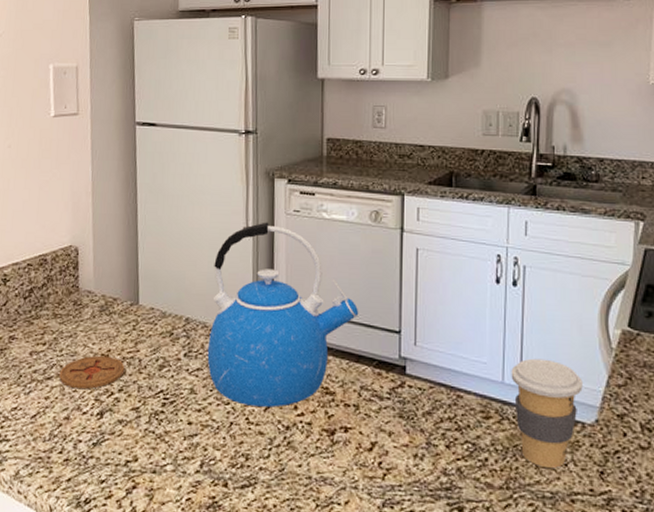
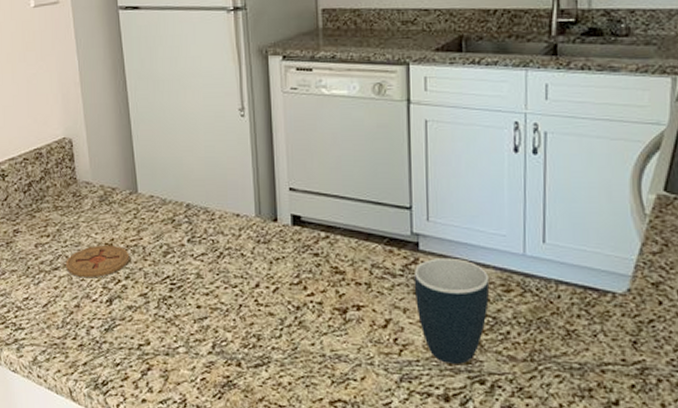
kettle: present [207,222,359,407] -> none [211,102,366,289]
mug: none [400,382,471,490] -> present [414,257,490,364]
coffee cup: present [511,358,583,468] -> none [532,228,613,339]

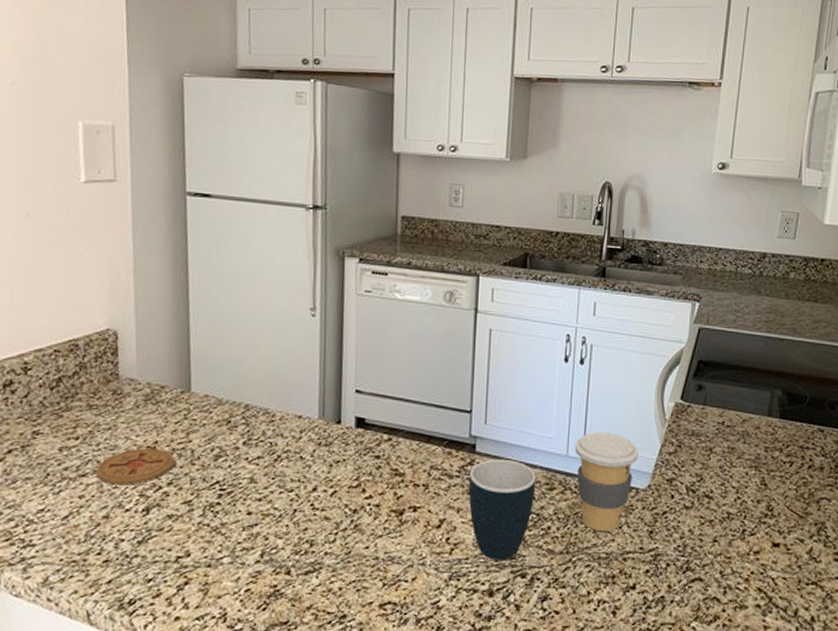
coffee cup: none [532,228,613,339] -> present [575,432,639,531]

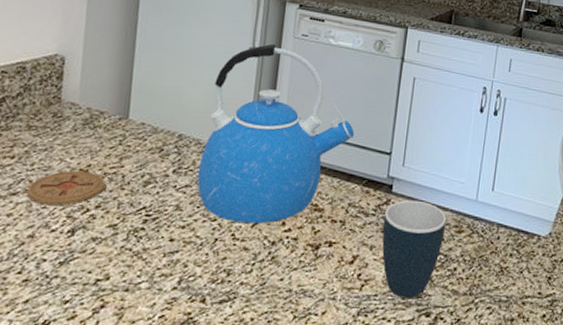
kettle: none [269,302,431,492] -> present [197,43,355,224]
coffee cup: present [575,432,639,531] -> none [484,179,542,275]

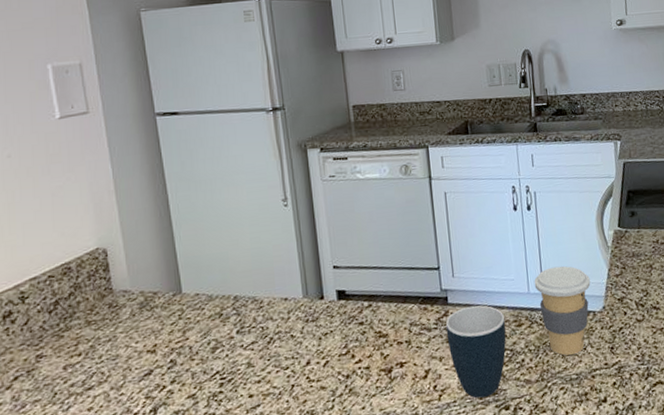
coaster: present [26,170,106,206] -> none [101,351,175,392]
kettle: present [197,43,355,224] -> none [256,191,401,366]
coffee cup: none [484,179,542,275] -> present [534,266,591,356]

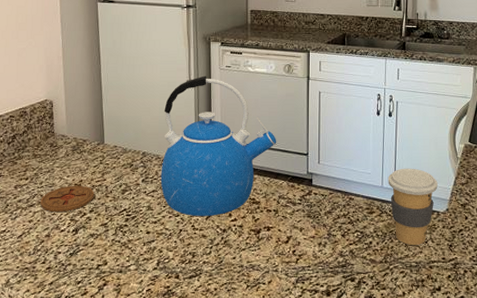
coaster: none [101,351,175,392] -> present [40,185,95,213]
kettle: none [256,191,401,366] -> present [160,76,277,216]
mug: present [446,305,506,398] -> none [308,190,359,267]

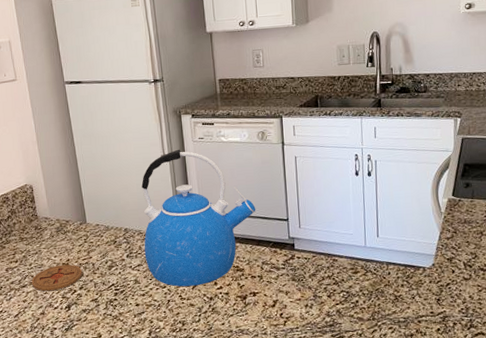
coffee cup: present [388,168,438,245] -> none [370,226,422,302]

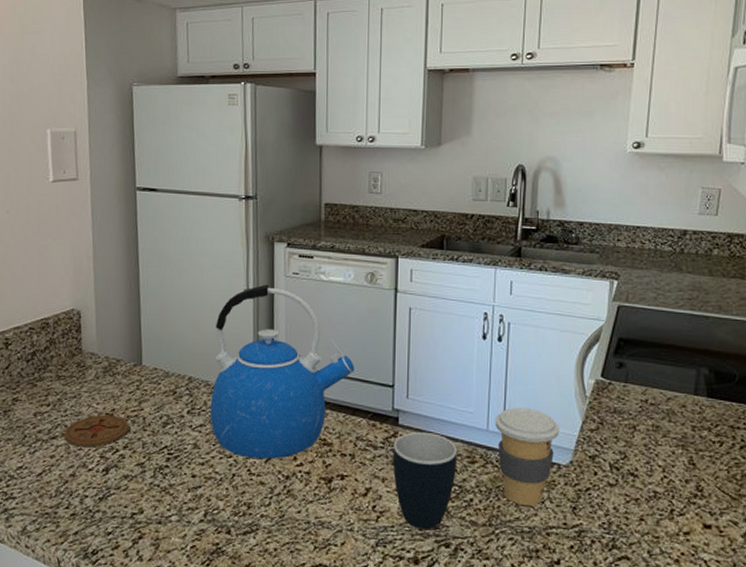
mug: none [292,252,344,328] -> present [392,431,458,529]
coffee cup: none [370,226,422,302] -> present [495,407,559,505]

